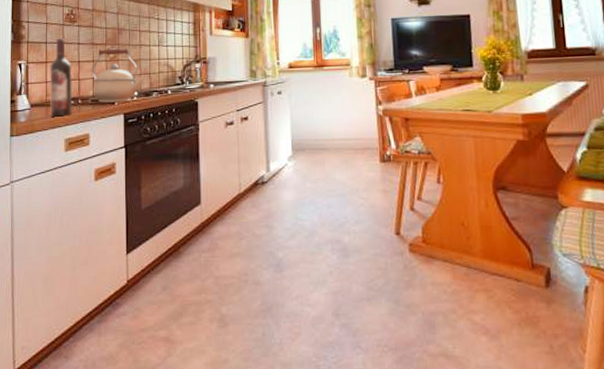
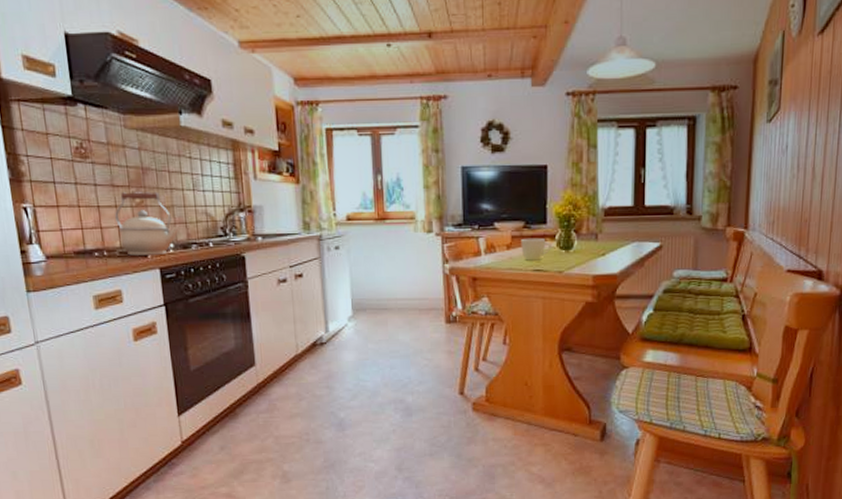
wine bottle: present [49,39,73,118] -> none [63,178,98,272]
cup: none [449,80,479,102] -> present [521,237,551,262]

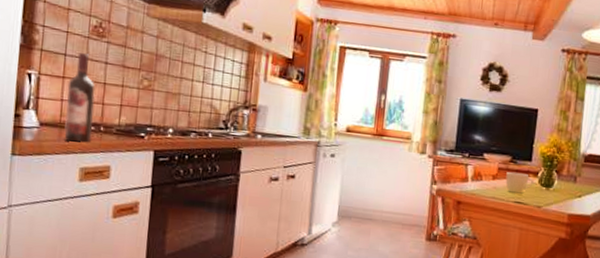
wine bottle: none [63,178,98,272] -> present [64,53,96,144]
kettle: present [114,191,179,257] -> none [118,74,182,138]

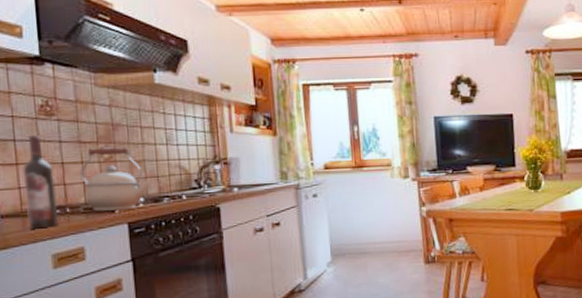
kettle: none [118,74,182,138] -> present [79,147,150,212]
cup: present [505,171,534,194] -> none [493,179,521,202]

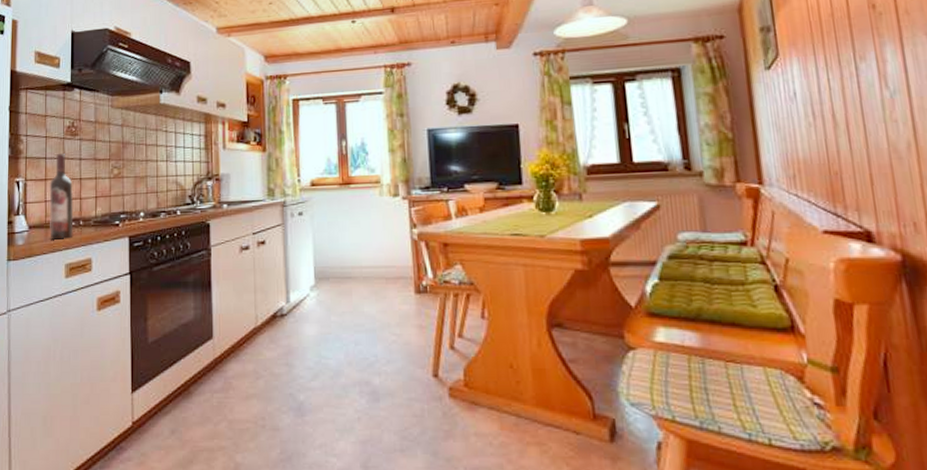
kettle: present [79,147,150,212] -> none [93,163,150,226]

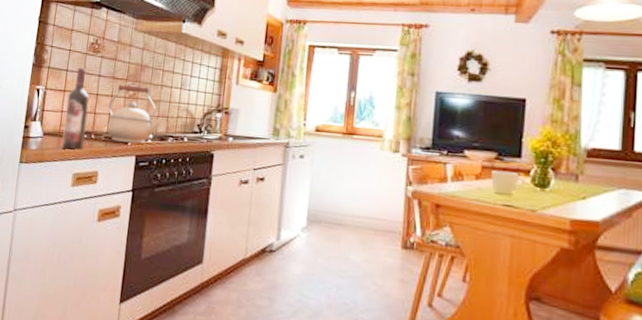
kettle: none [93,163,150,226] -> present [107,84,161,144]
cup: none [495,199,530,225] -> present [491,170,525,196]

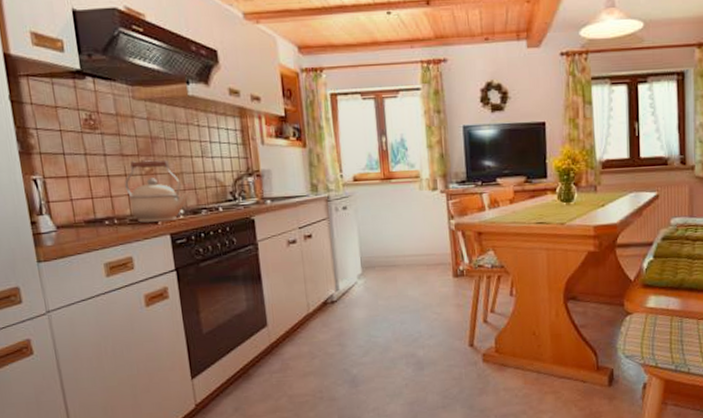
wine bottle: present [61,68,90,151] -> none [72,149,109,241]
cup: present [491,170,525,196] -> none [523,191,553,215]

